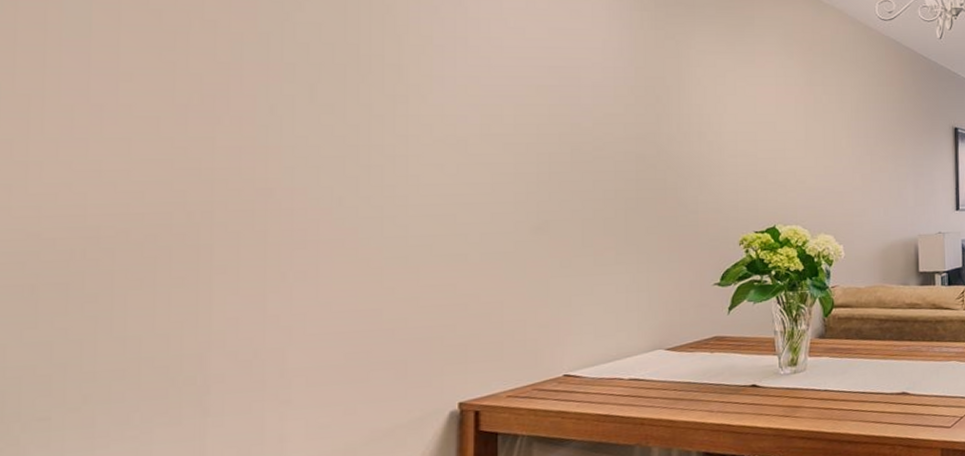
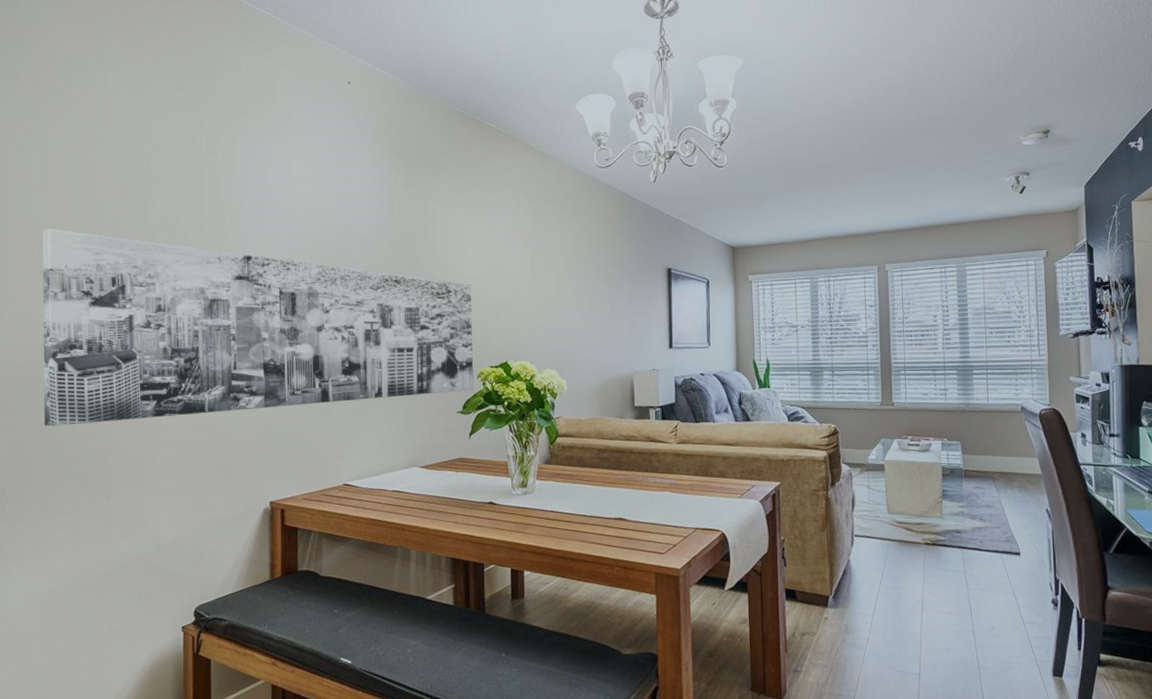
wall art: none [98,55,735,322] -> present [42,229,474,427]

